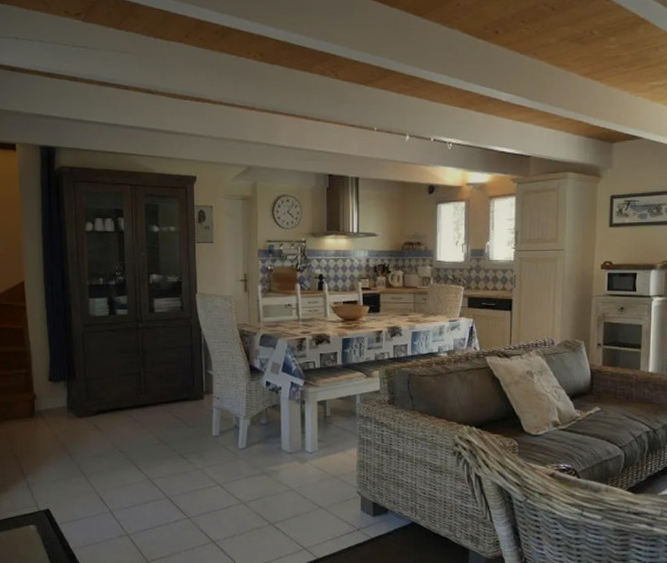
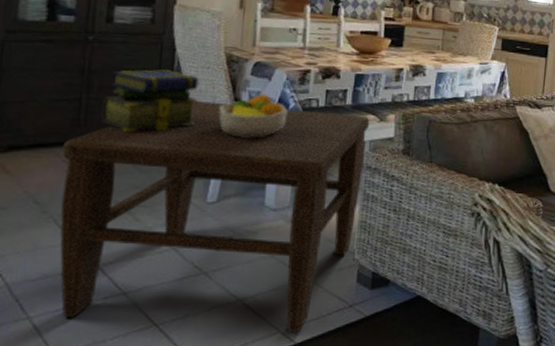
coffee table: none [133,369,359,550] -> present [60,101,370,333]
stack of books: none [155,346,222,397] -> present [101,69,199,133]
fruit bowl: none [239,359,291,396] -> present [219,93,288,138]

